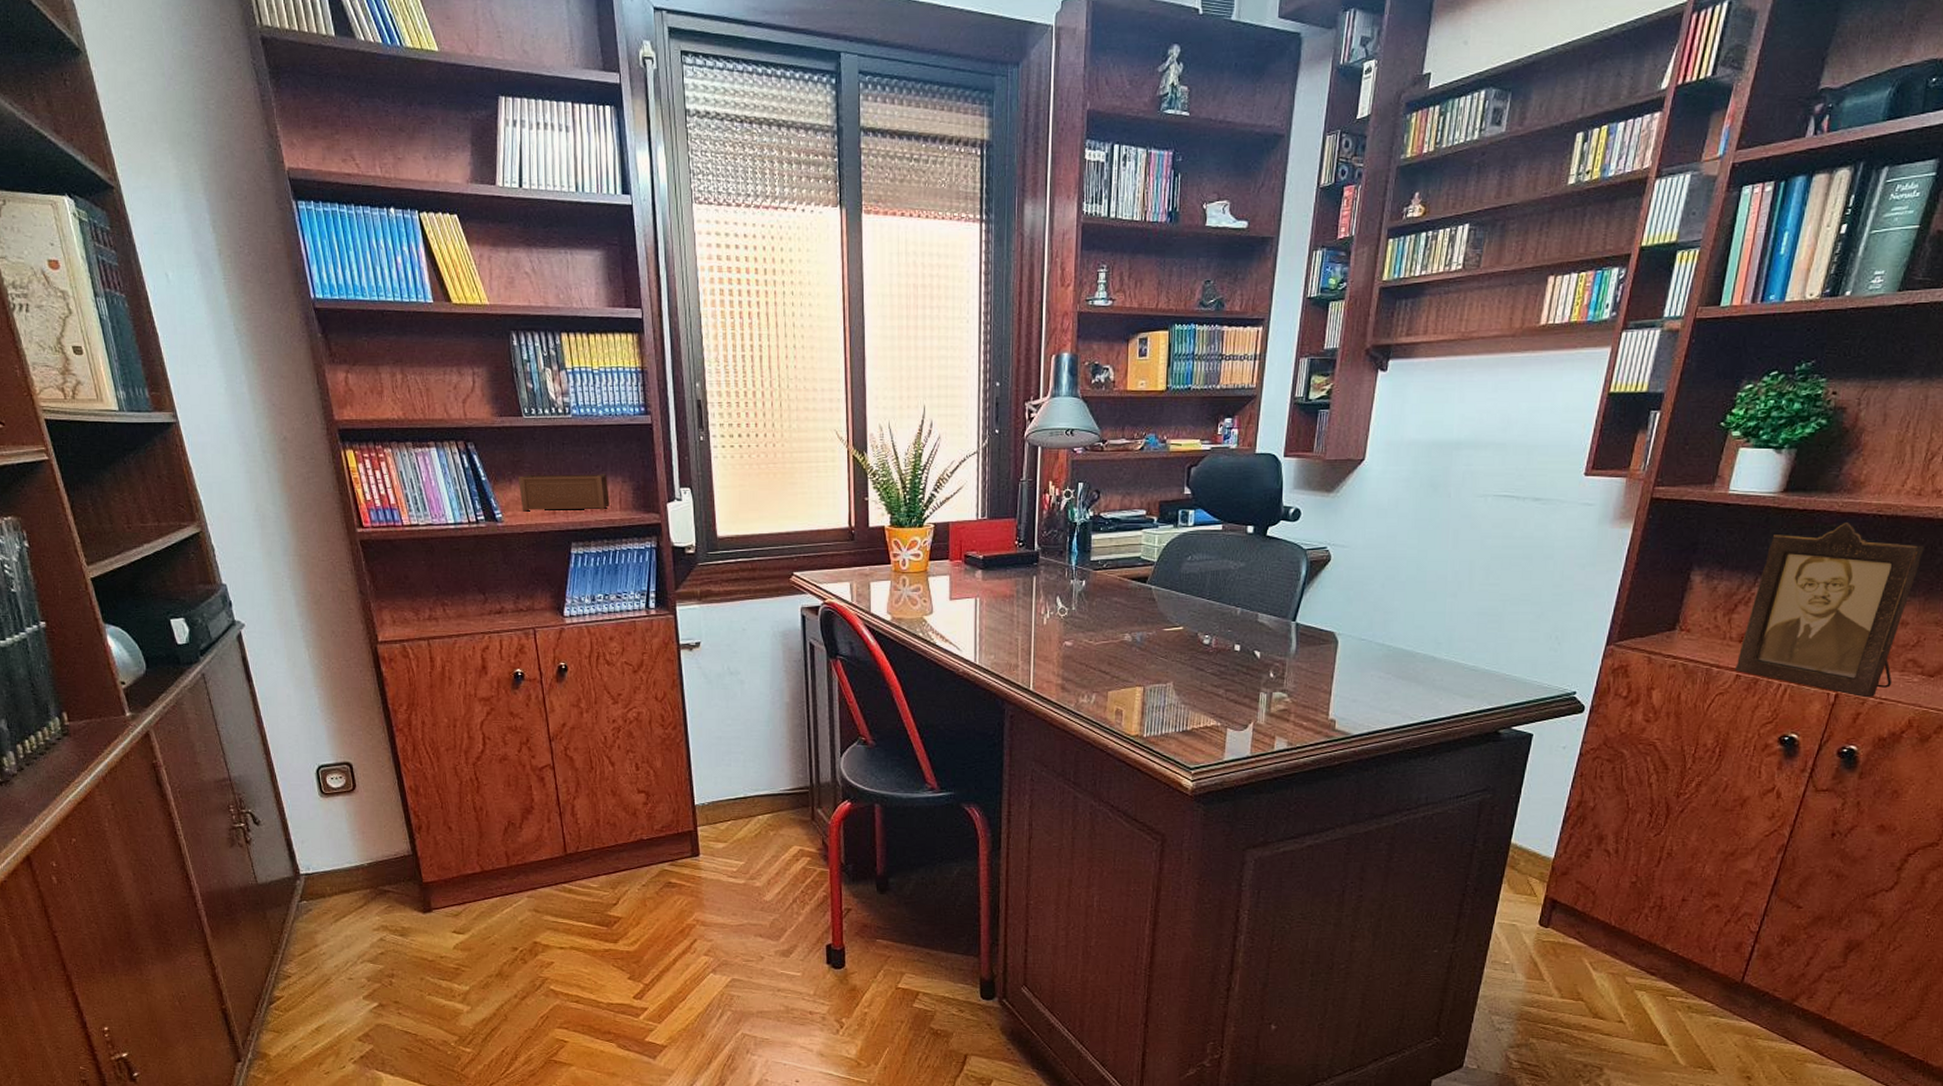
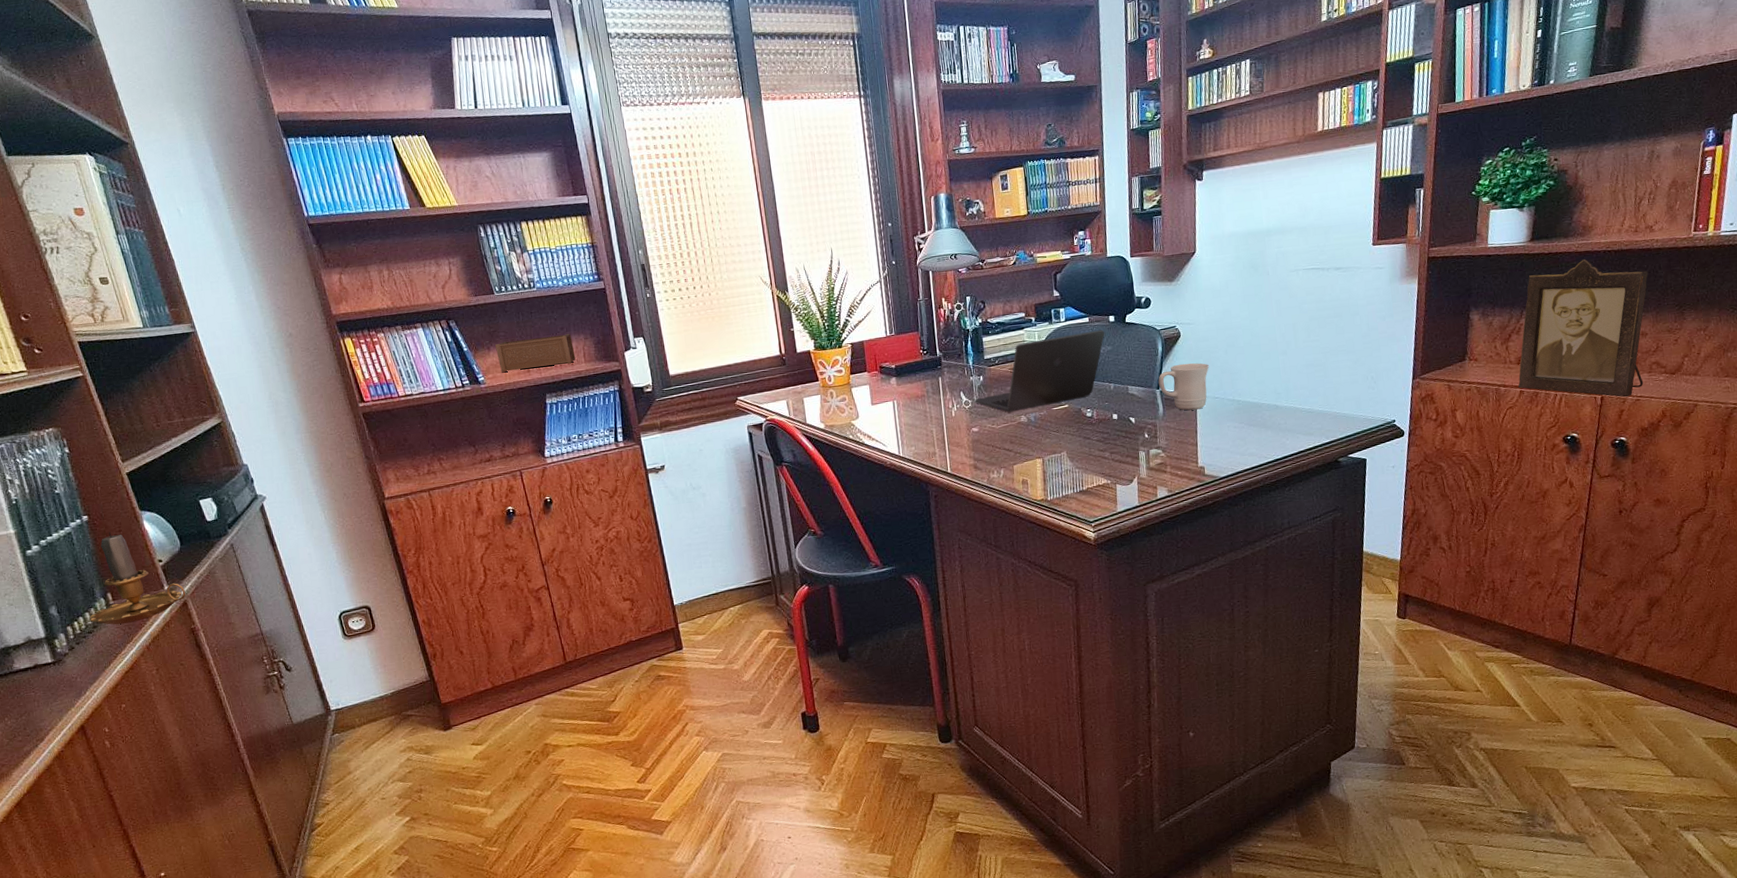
candlestick: none [41,643,149,750] -> present [88,532,186,625]
laptop: none [1072,541,1240,628] -> present [974,329,1105,412]
mug: none [1295,594,1361,651] -> present [1158,363,1210,411]

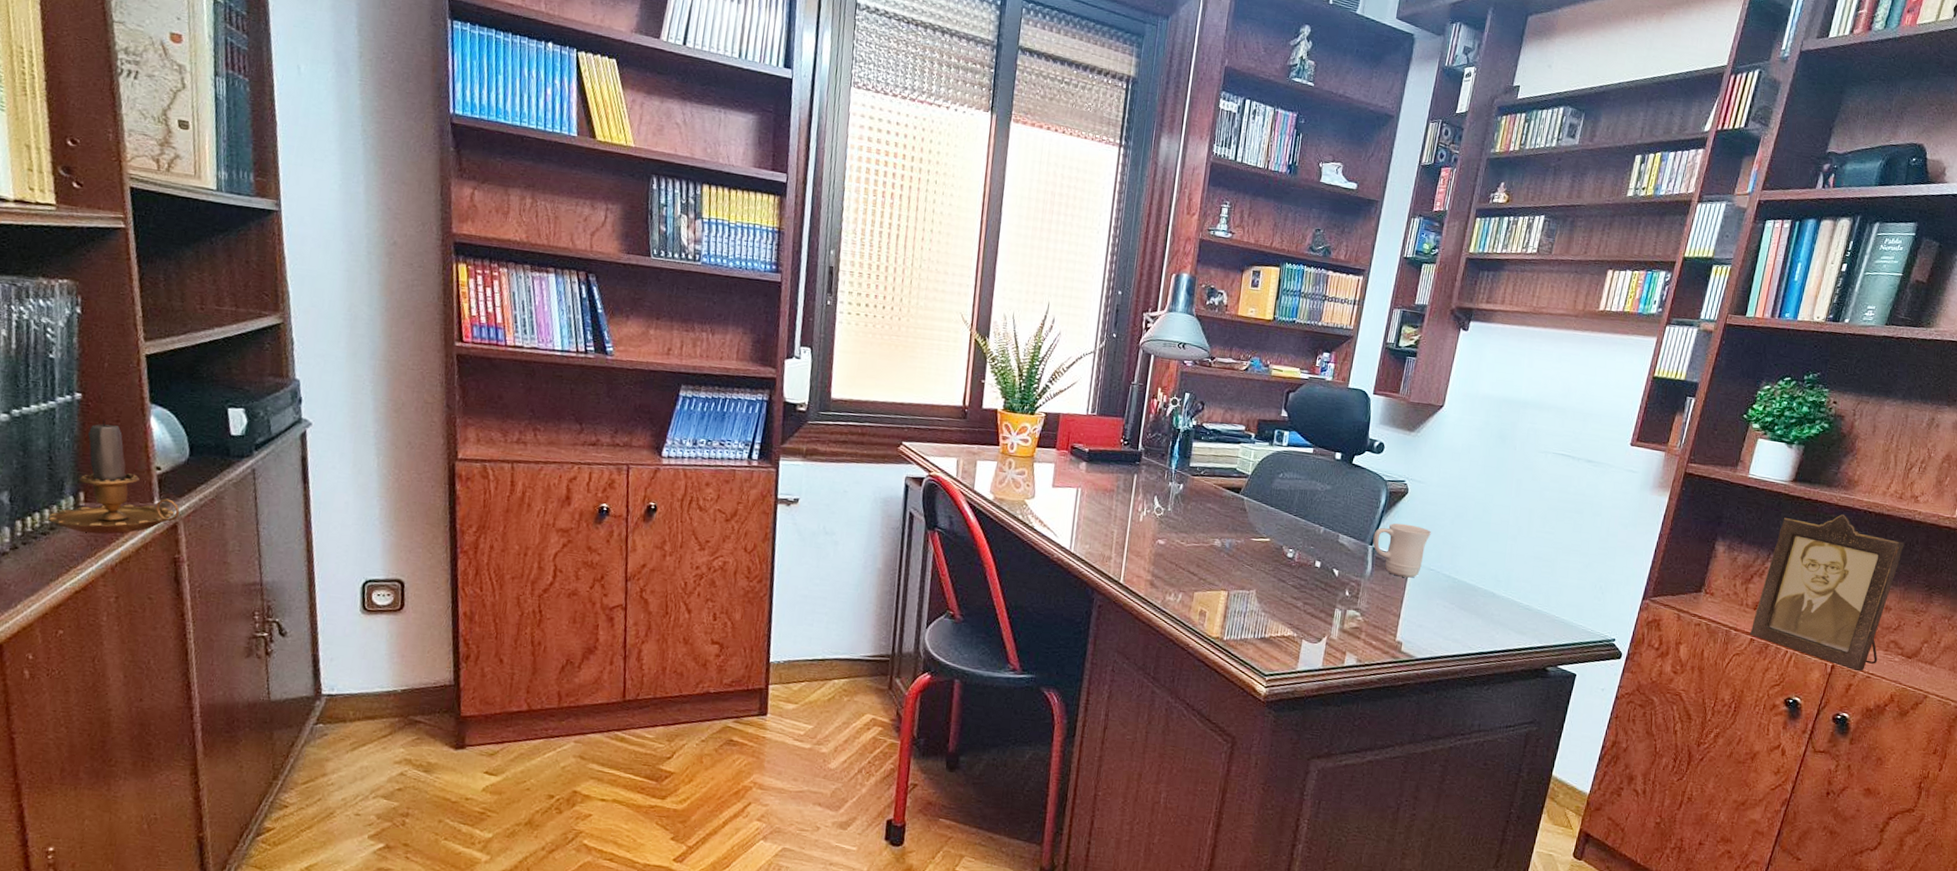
decorative box: present [495,334,576,373] -> none [635,313,728,358]
laptop: present [974,329,1105,412] -> none [1167,458,1328,535]

